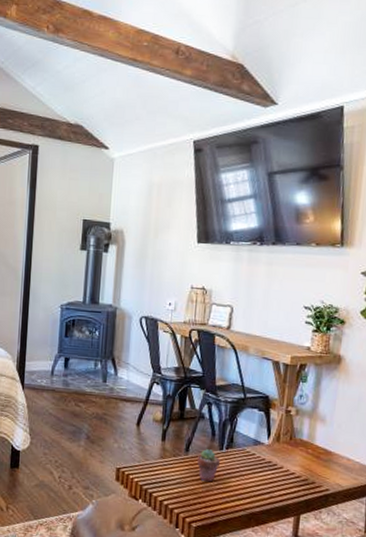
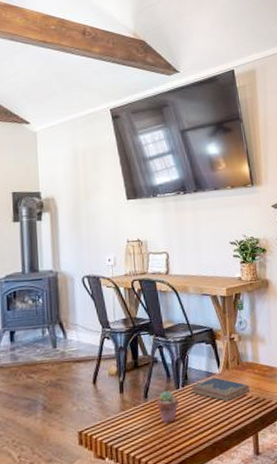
hardcover book: none [236,446,300,476] -> present [192,377,250,402]

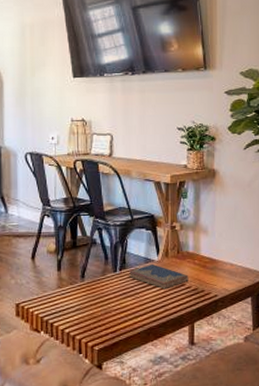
potted succulent: present [157,391,179,424] -> none [94,273,116,305]

